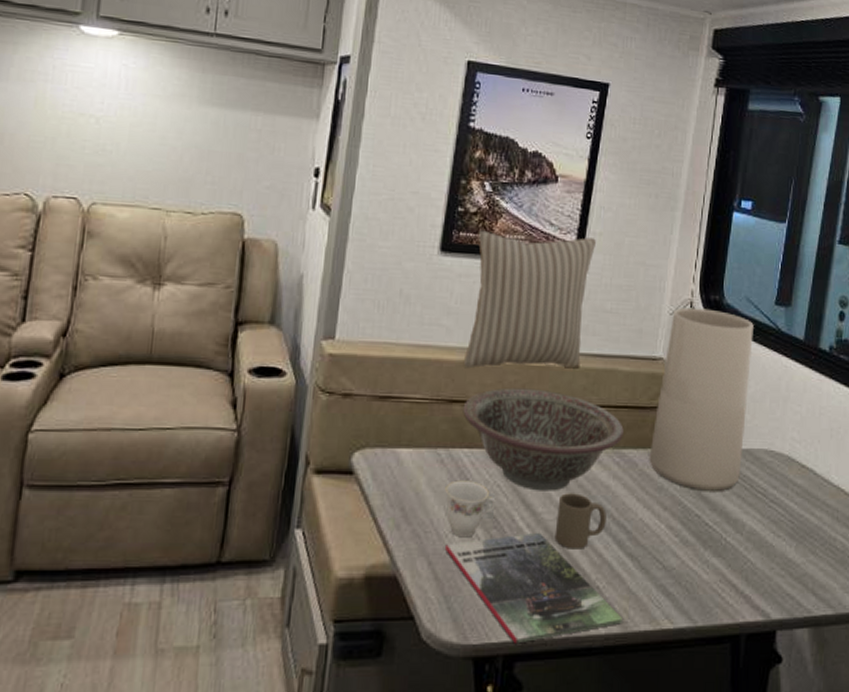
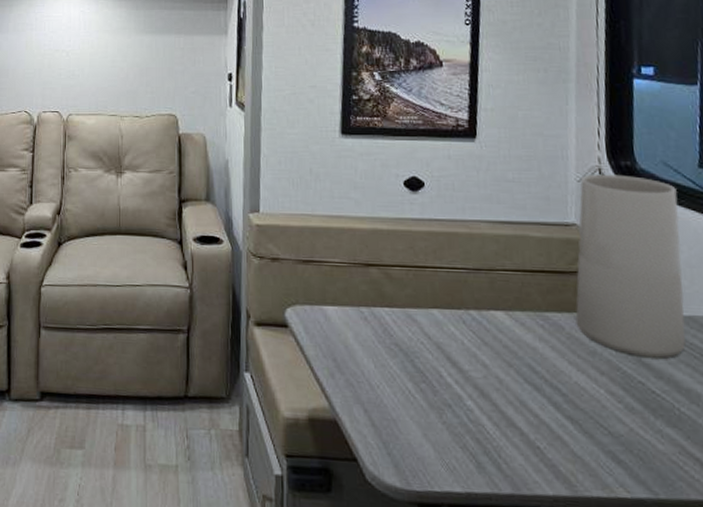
teacup: present [445,480,496,538] -> none [371,336,422,390]
magazine: present [445,532,624,644] -> none [379,388,572,495]
decorative bowl: present [462,387,624,491] -> none [379,253,544,351]
pillow: present [463,230,596,369] -> none [373,114,489,235]
mug: present [554,493,607,549] -> none [484,353,538,408]

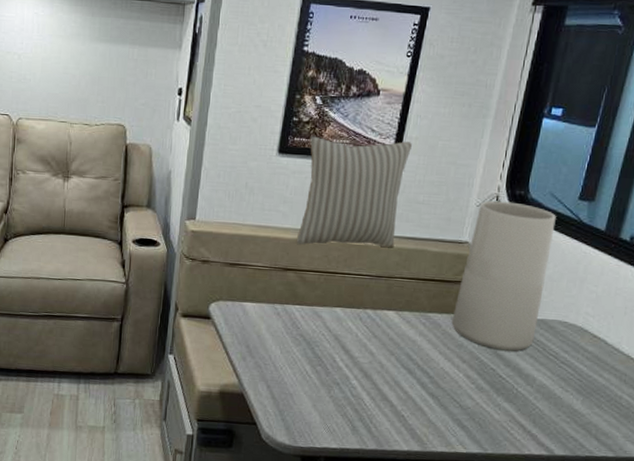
pillow: none [373,114,489,235] -> present [296,136,412,248]

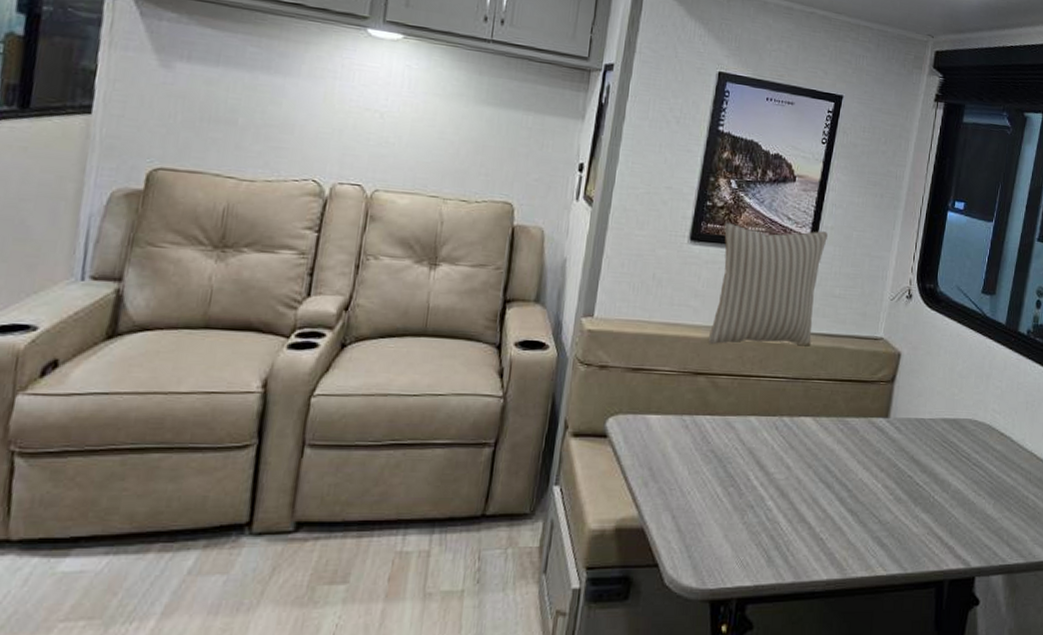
vase: present [451,200,556,351] -> none [869,294,963,455]

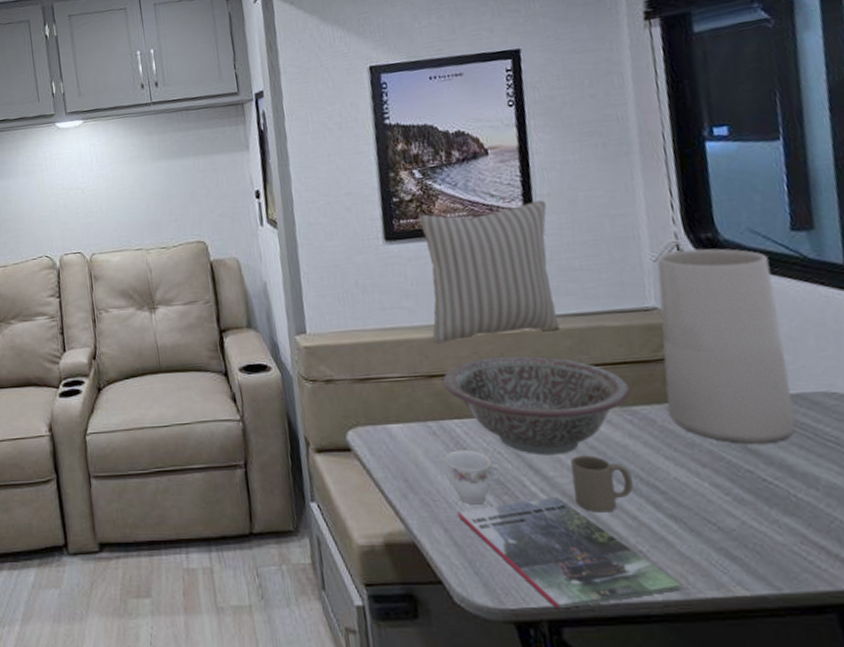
magazine: none [688,490,843,588] -> present [458,496,683,609]
teacup: none [689,444,734,495] -> present [444,449,502,505]
decorative bowl: none [706,362,848,454] -> present [443,355,630,456]
mug: none [784,456,831,505] -> present [570,455,633,513]
vase: none [869,294,963,455] -> present [656,248,797,444]

